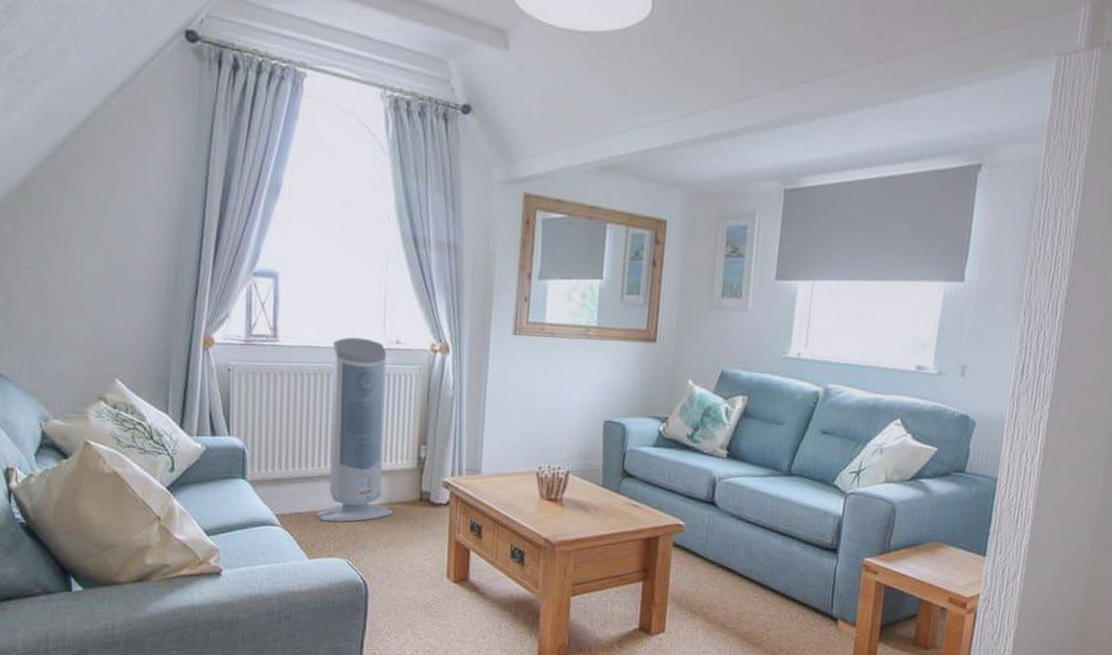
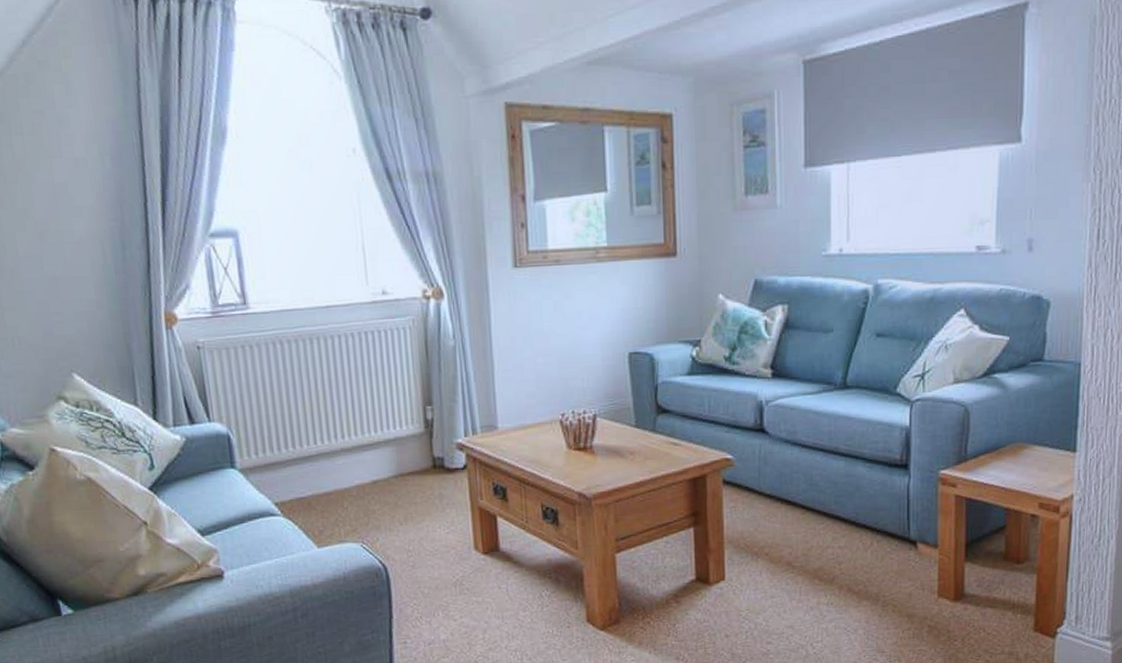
air purifier: present [316,337,393,522] -> none [311,293,405,504]

